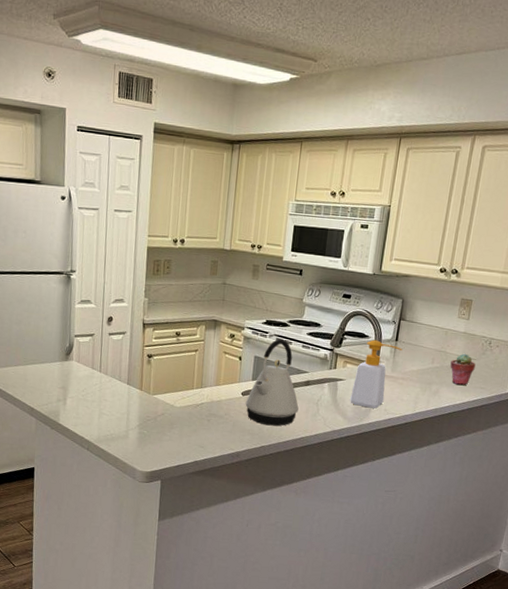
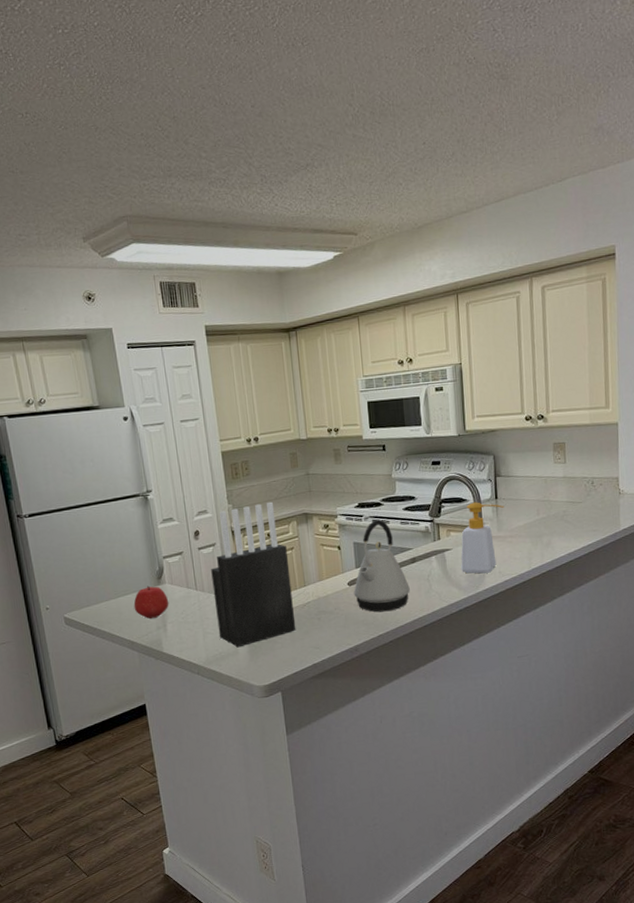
apple: none [39,359,73,391] -> present [133,585,169,619]
knife block: none [113,302,192,433] -> present [211,501,296,648]
potted succulent: present [450,353,476,385] -> none [556,498,583,532]

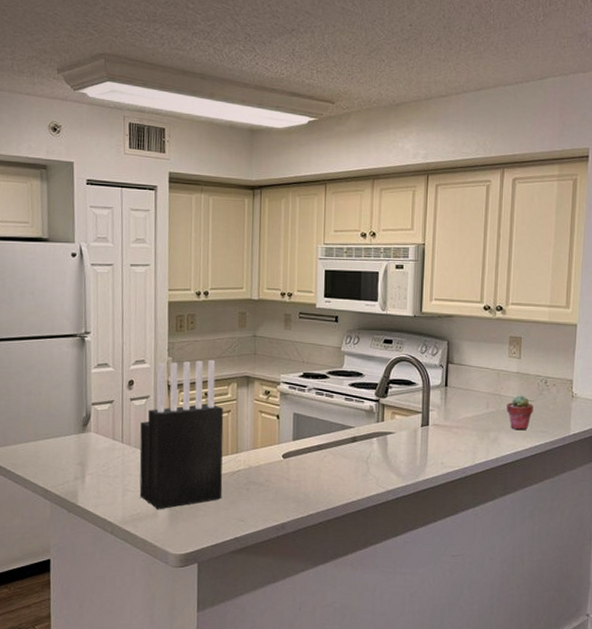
apple: present [133,585,169,619] -> none [53,432,92,467]
kettle: present [353,519,410,613] -> none [287,392,347,491]
soap bottle: present [461,502,504,574] -> none [403,387,453,463]
potted succulent: none [556,498,583,532] -> present [507,395,533,430]

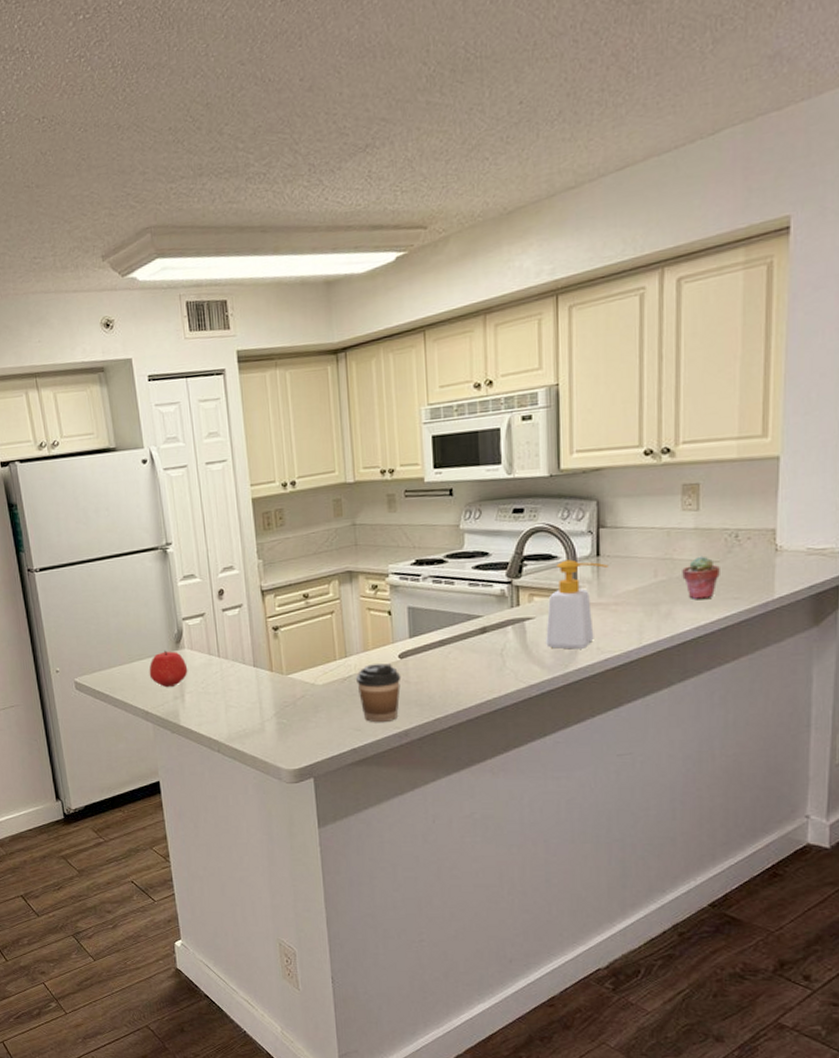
apple: none [53,432,92,467] -> present [149,650,188,687]
knife block: present [139,359,224,510] -> none [236,557,334,725]
coffee cup: none [244,461,283,515] -> present [356,663,401,723]
soap bottle: none [403,387,453,463] -> present [546,559,608,649]

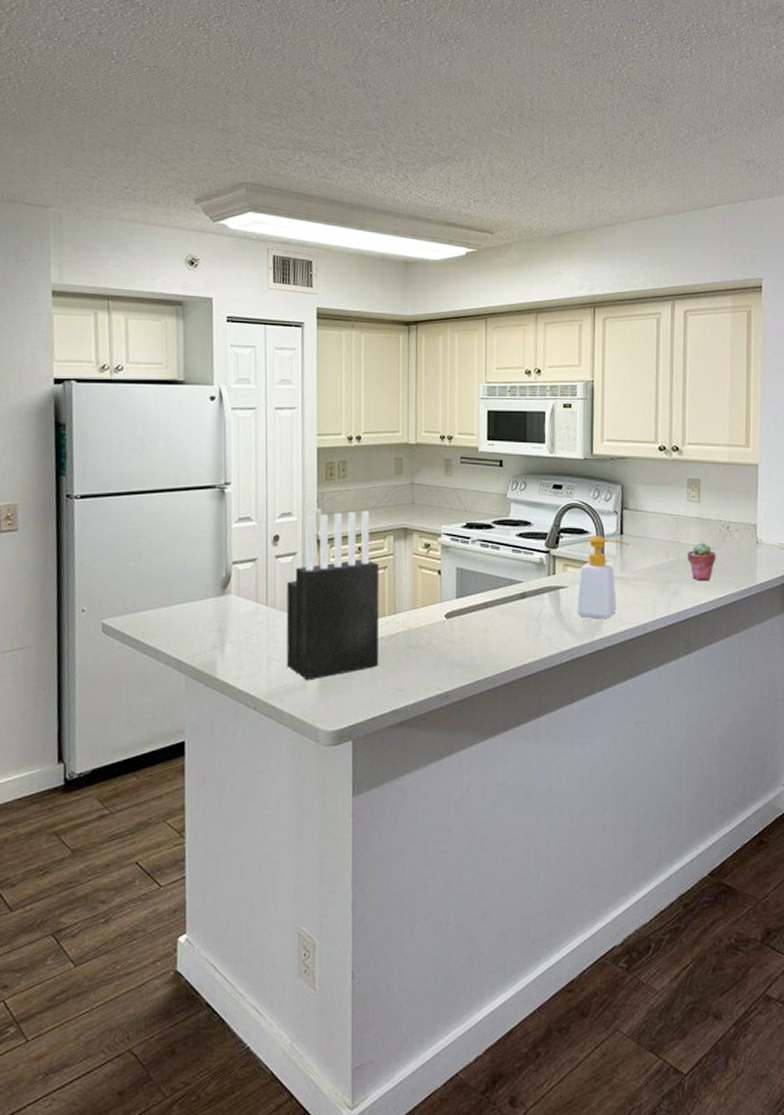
apple: present [149,650,188,687] -> none [189,594,232,635]
knife block: none [236,557,334,725] -> present [286,510,380,681]
coffee cup: present [356,663,401,723] -> none [403,622,446,683]

